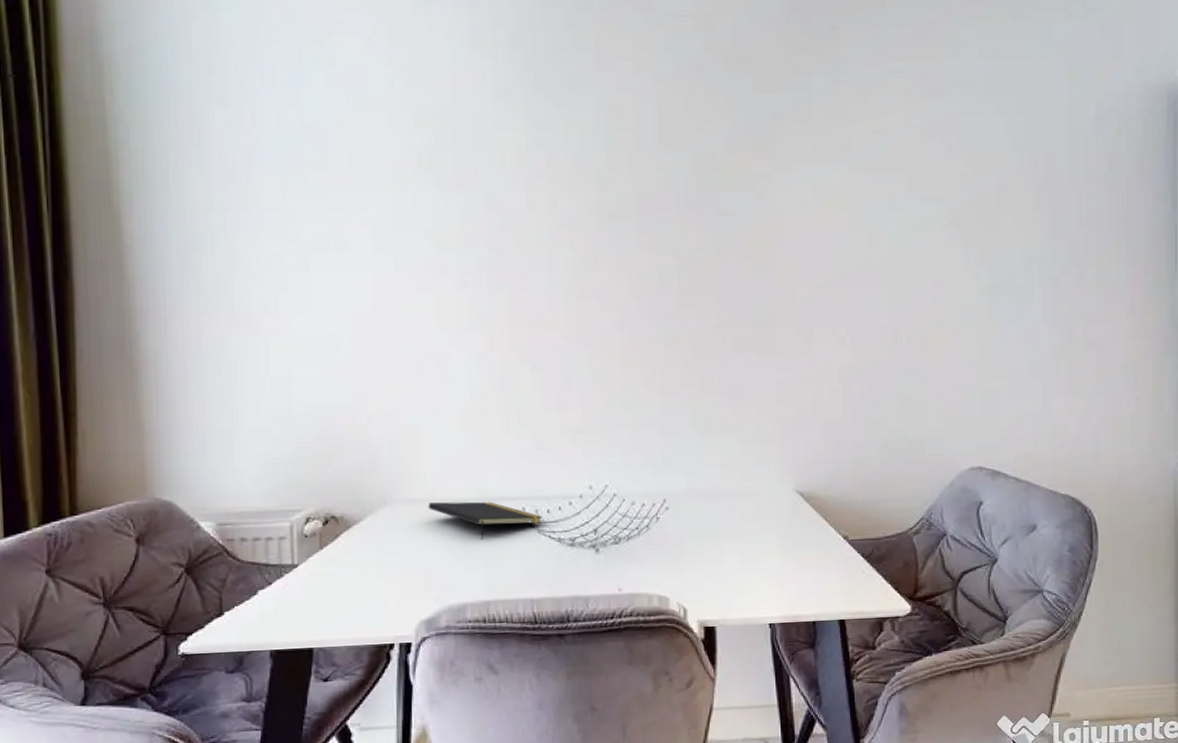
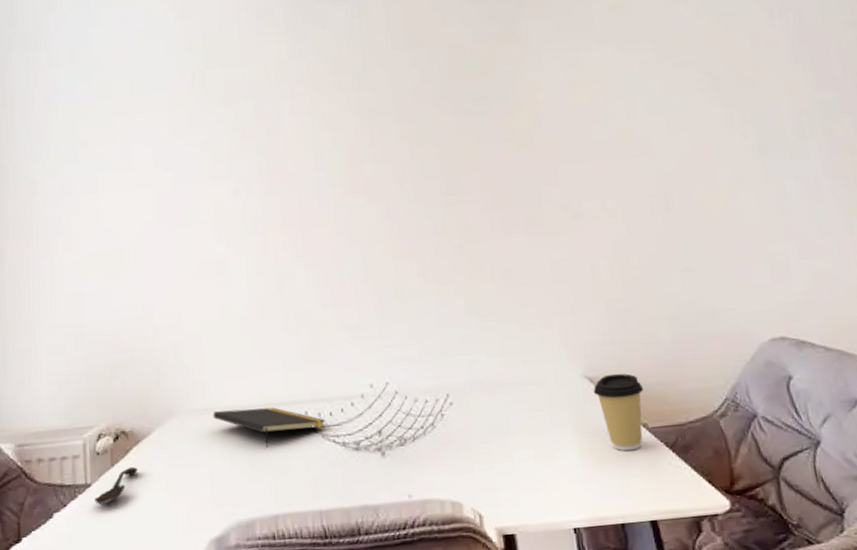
spoon: none [302,550,349,584] -> present [95,466,139,505]
coffee cup: none [802,490,849,559] -> present [593,373,644,451]

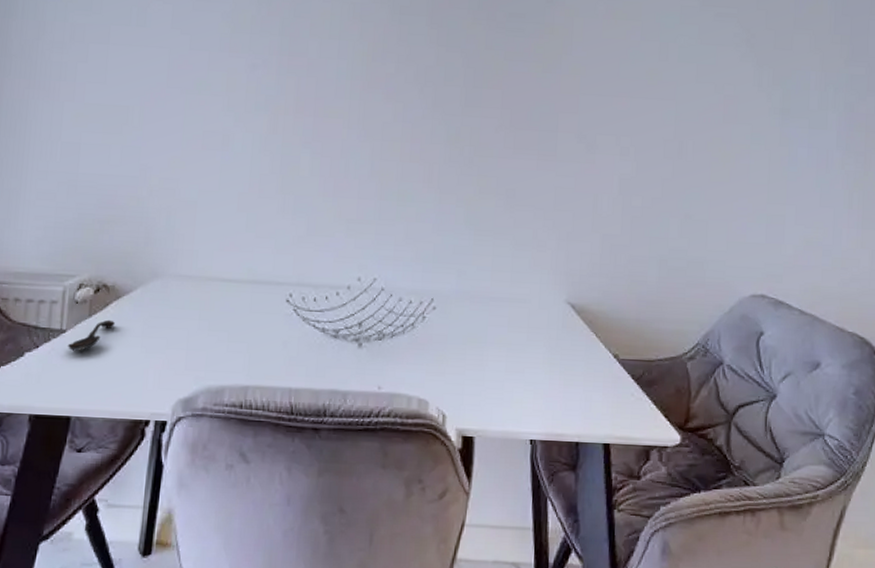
notepad: present [213,407,326,449] -> none [197,280,309,323]
coffee cup: present [593,373,644,451] -> none [573,304,622,378]

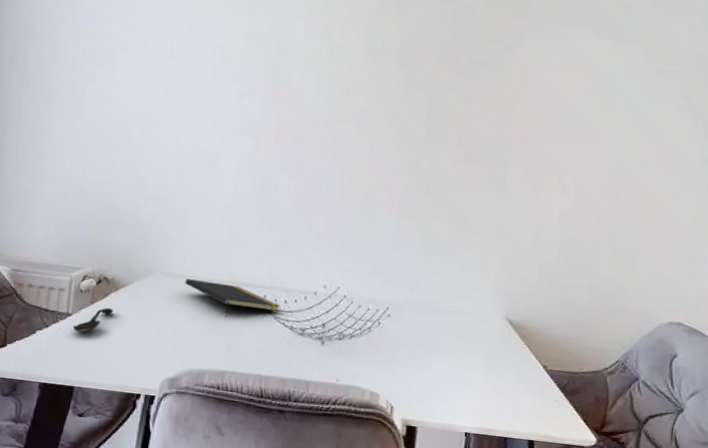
notepad: none [197,280,309,323] -> present [185,279,280,318]

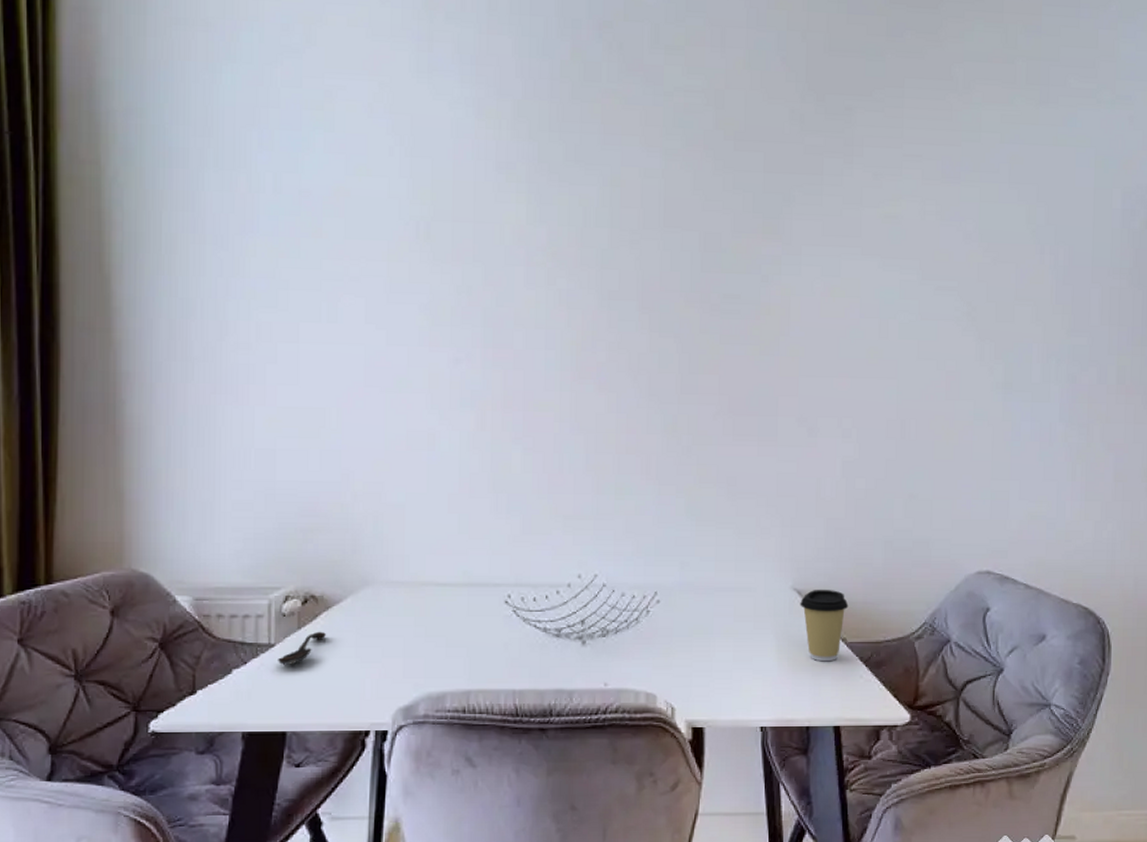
notepad: present [185,279,280,318] -> none [411,586,529,627]
coffee cup: none [510,321,552,384] -> present [800,589,849,662]

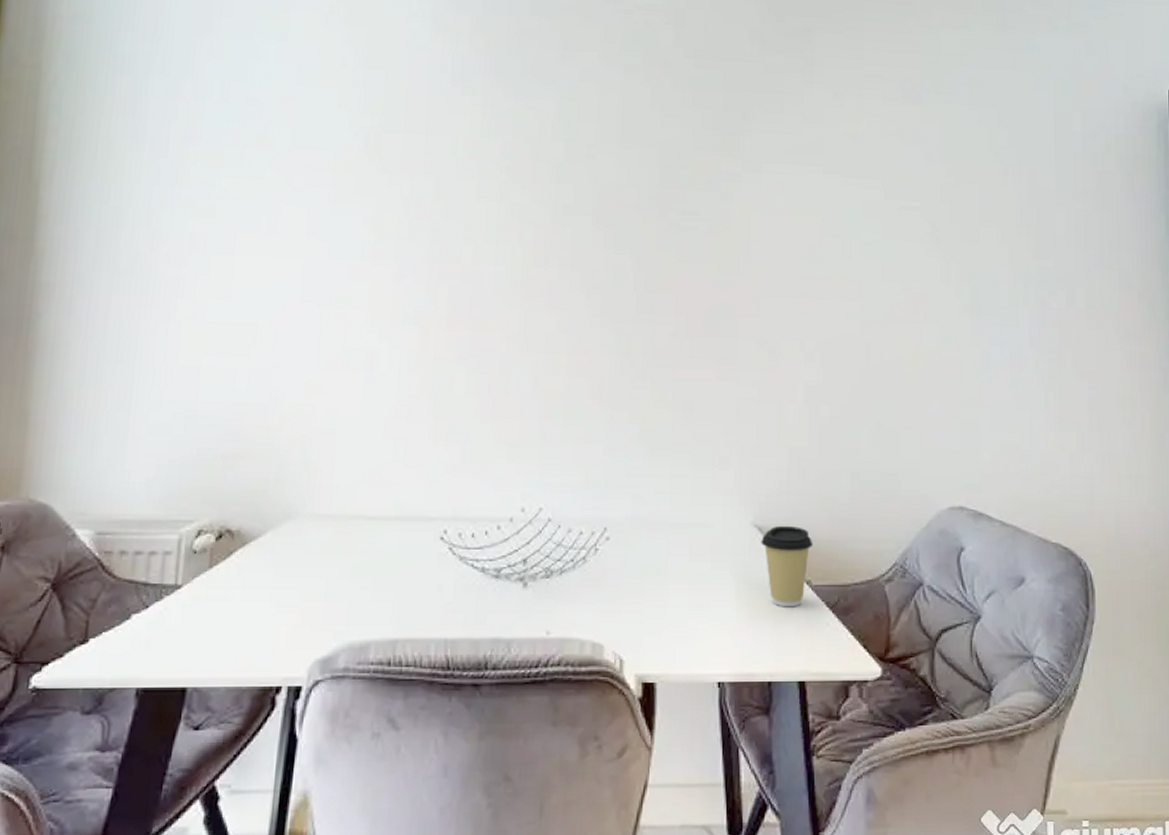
spoon: present [278,631,327,665] -> none [184,570,241,609]

